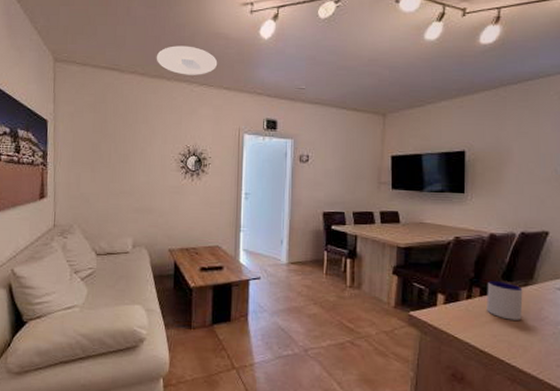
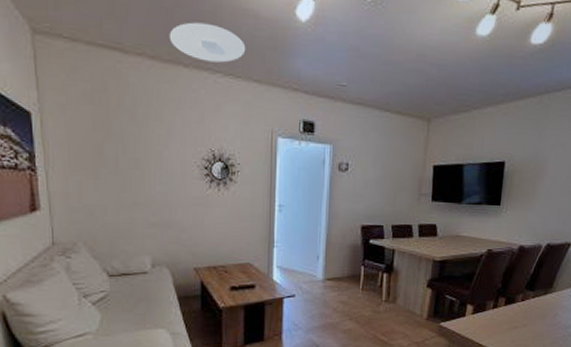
mug: present [487,281,523,320] -> none [509,291,543,326]

